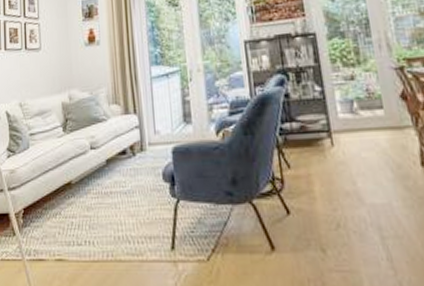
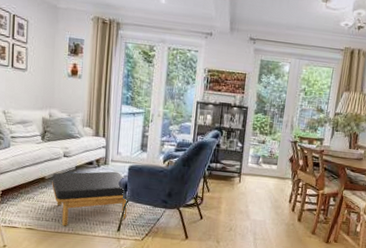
ottoman: none [79,158,180,251] -> present [52,171,127,226]

